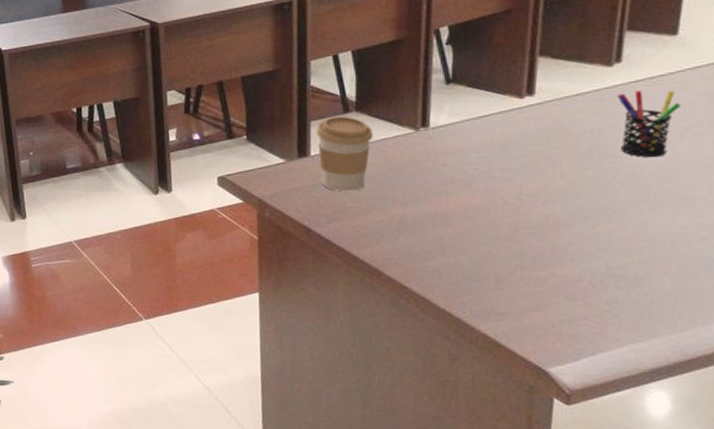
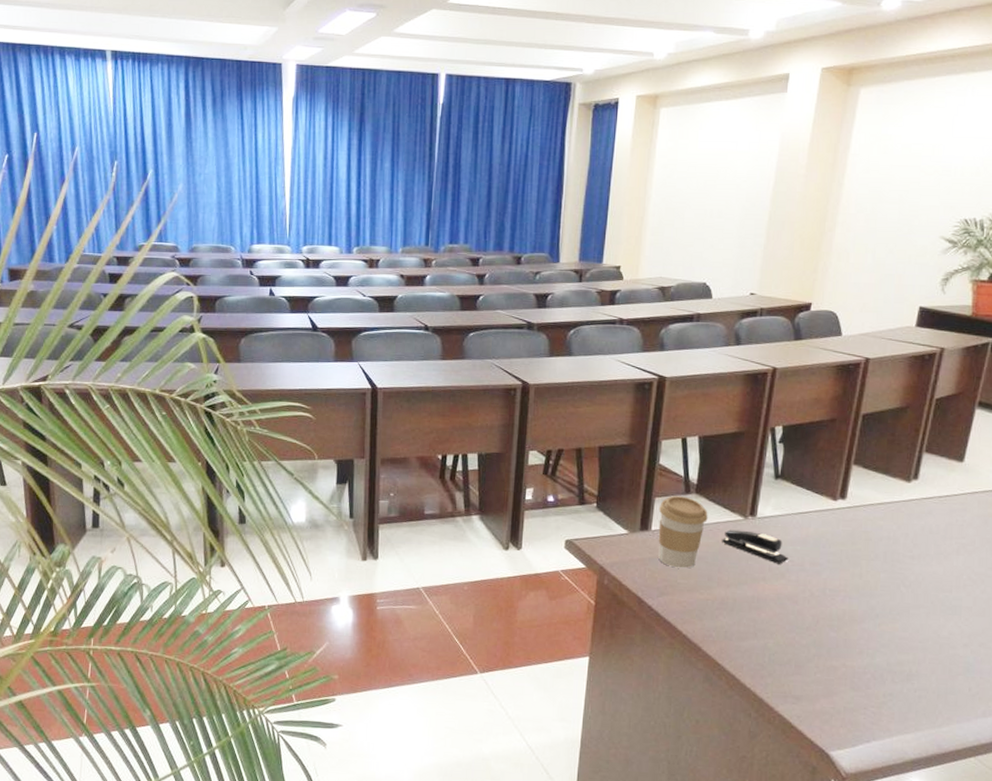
stapler: none [392,143,472,175] -> present [722,529,788,564]
pen holder: present [616,90,681,158] -> none [910,507,960,568]

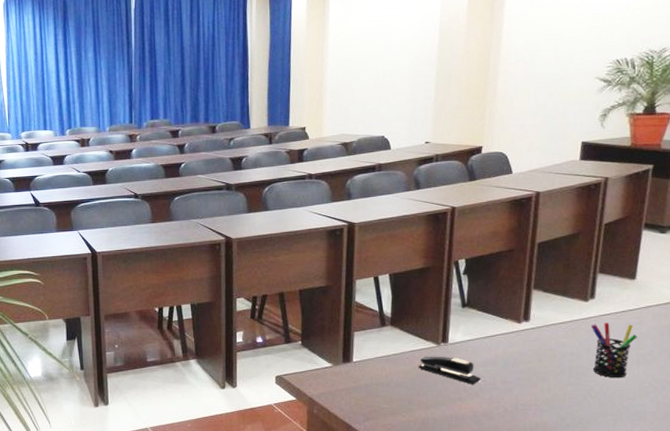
coffee cup: present [658,496,708,569] -> none [358,329,404,394]
pen holder: none [910,507,960,568] -> present [590,323,637,378]

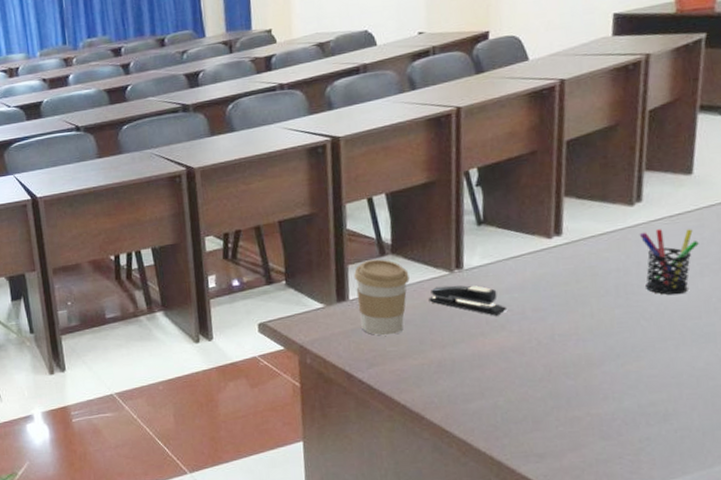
coffee cup: none [358,329,404,394] -> present [353,259,410,336]

